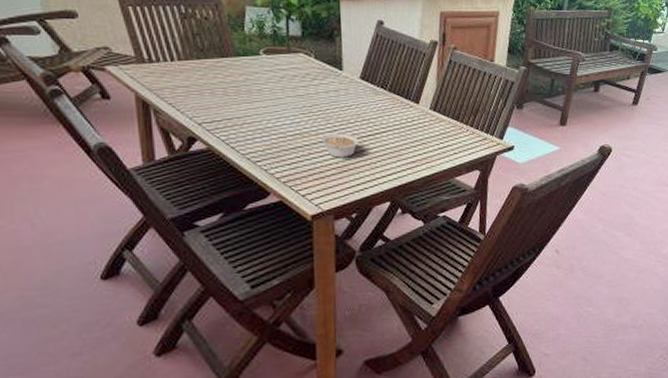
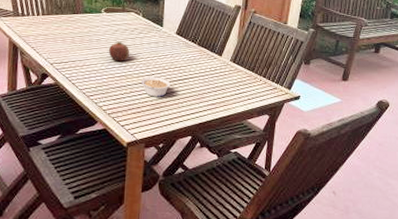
fruit: none [274,90,304,116] -> present [108,41,130,61]

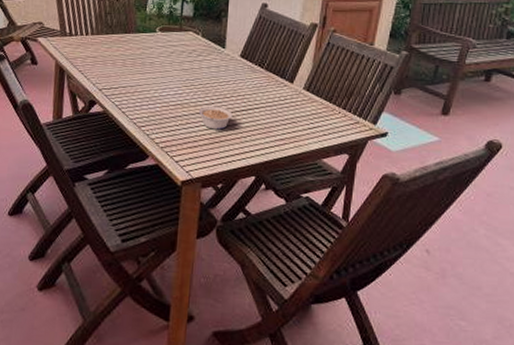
fruit: present [108,41,130,61] -> none [162,64,187,88]

